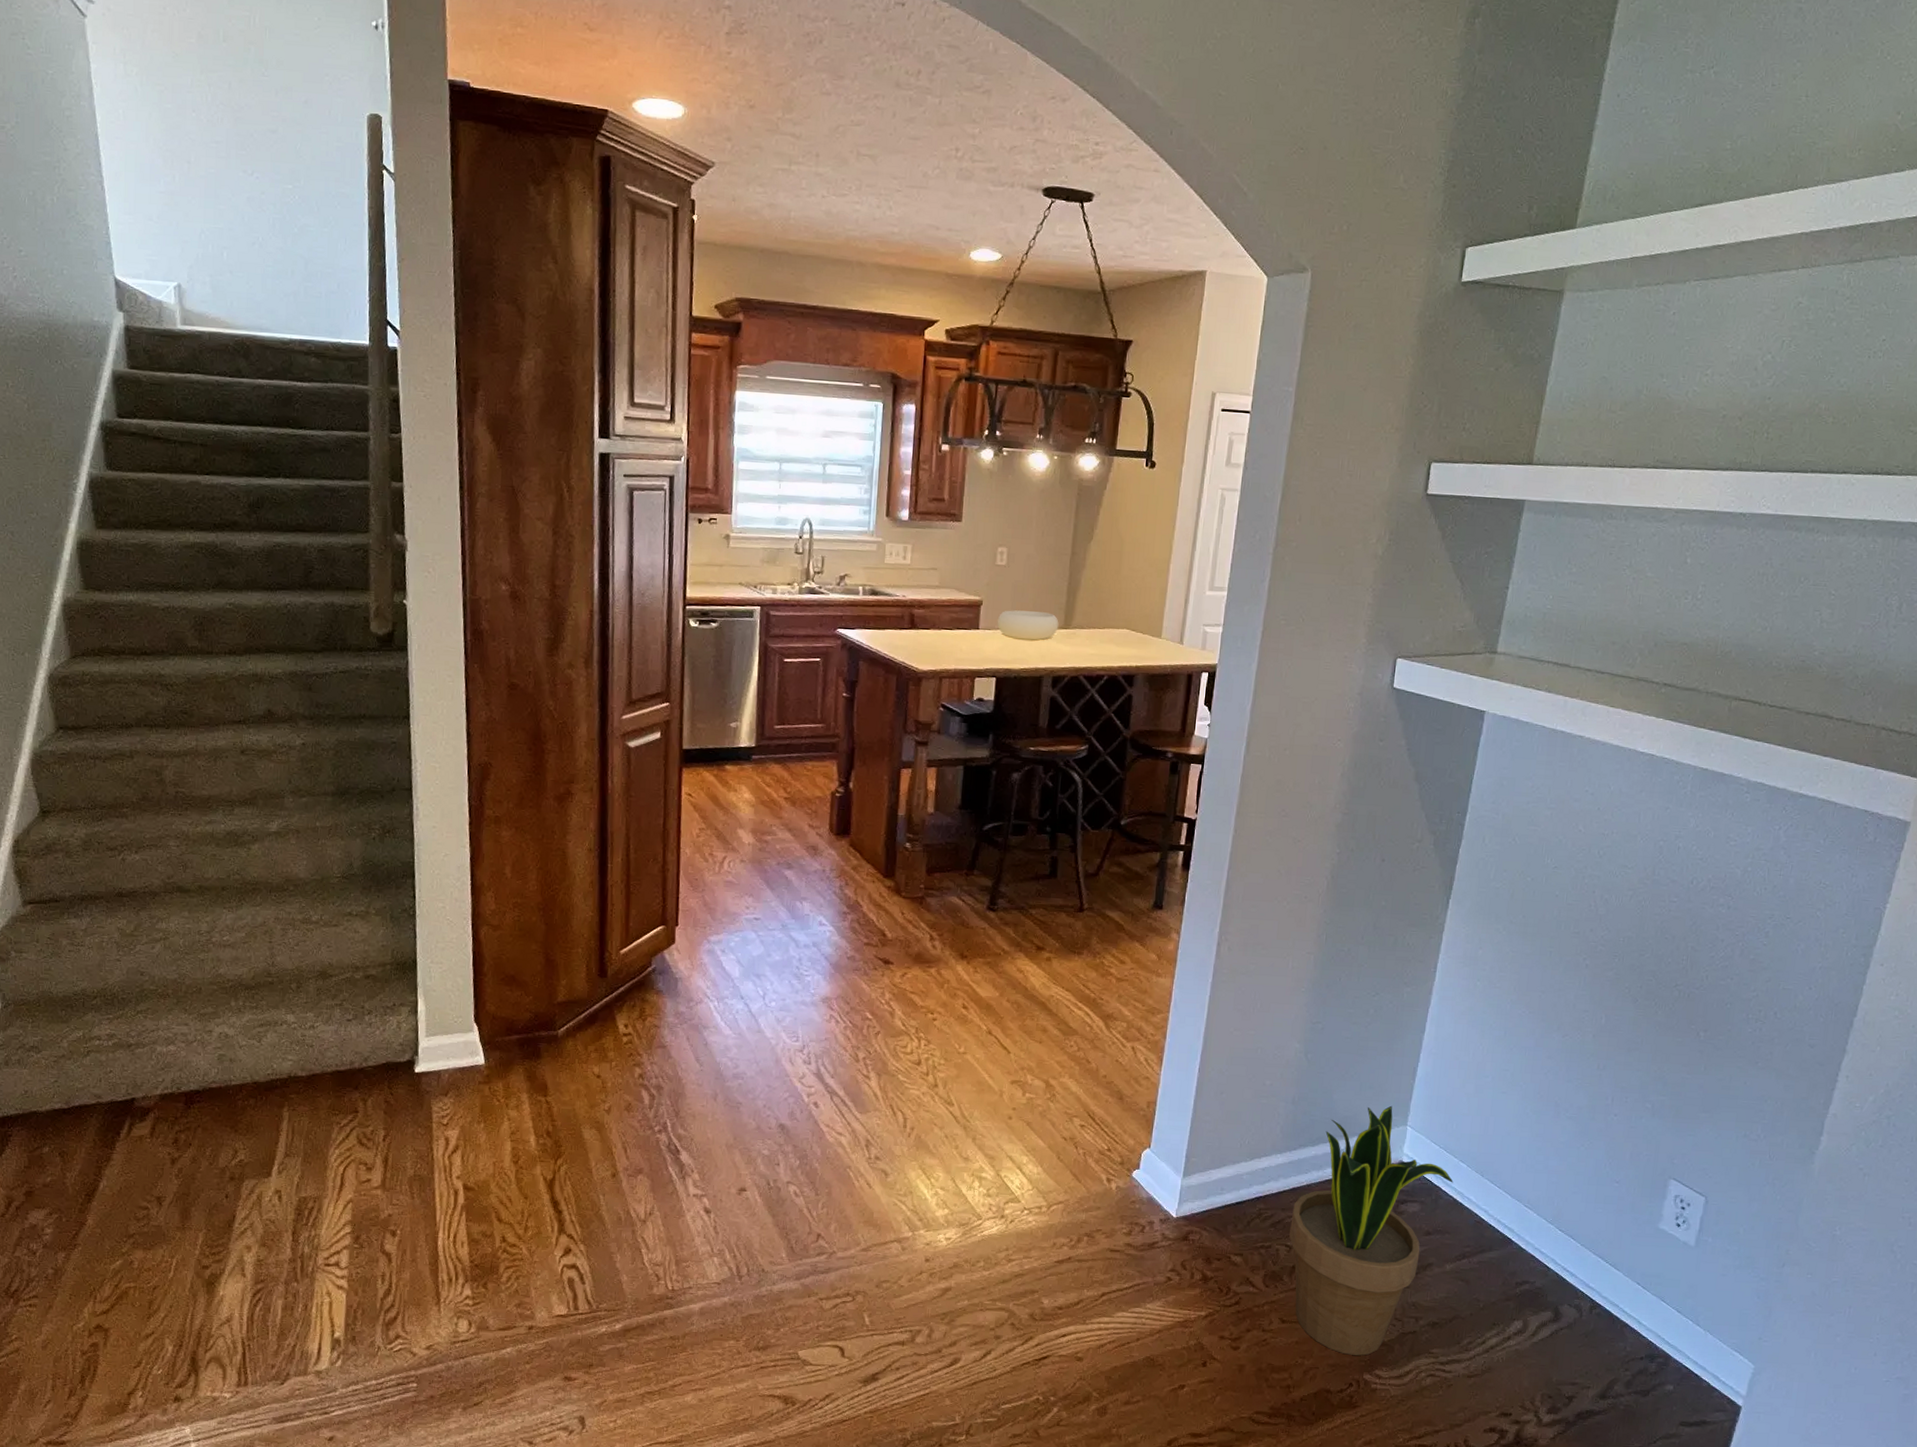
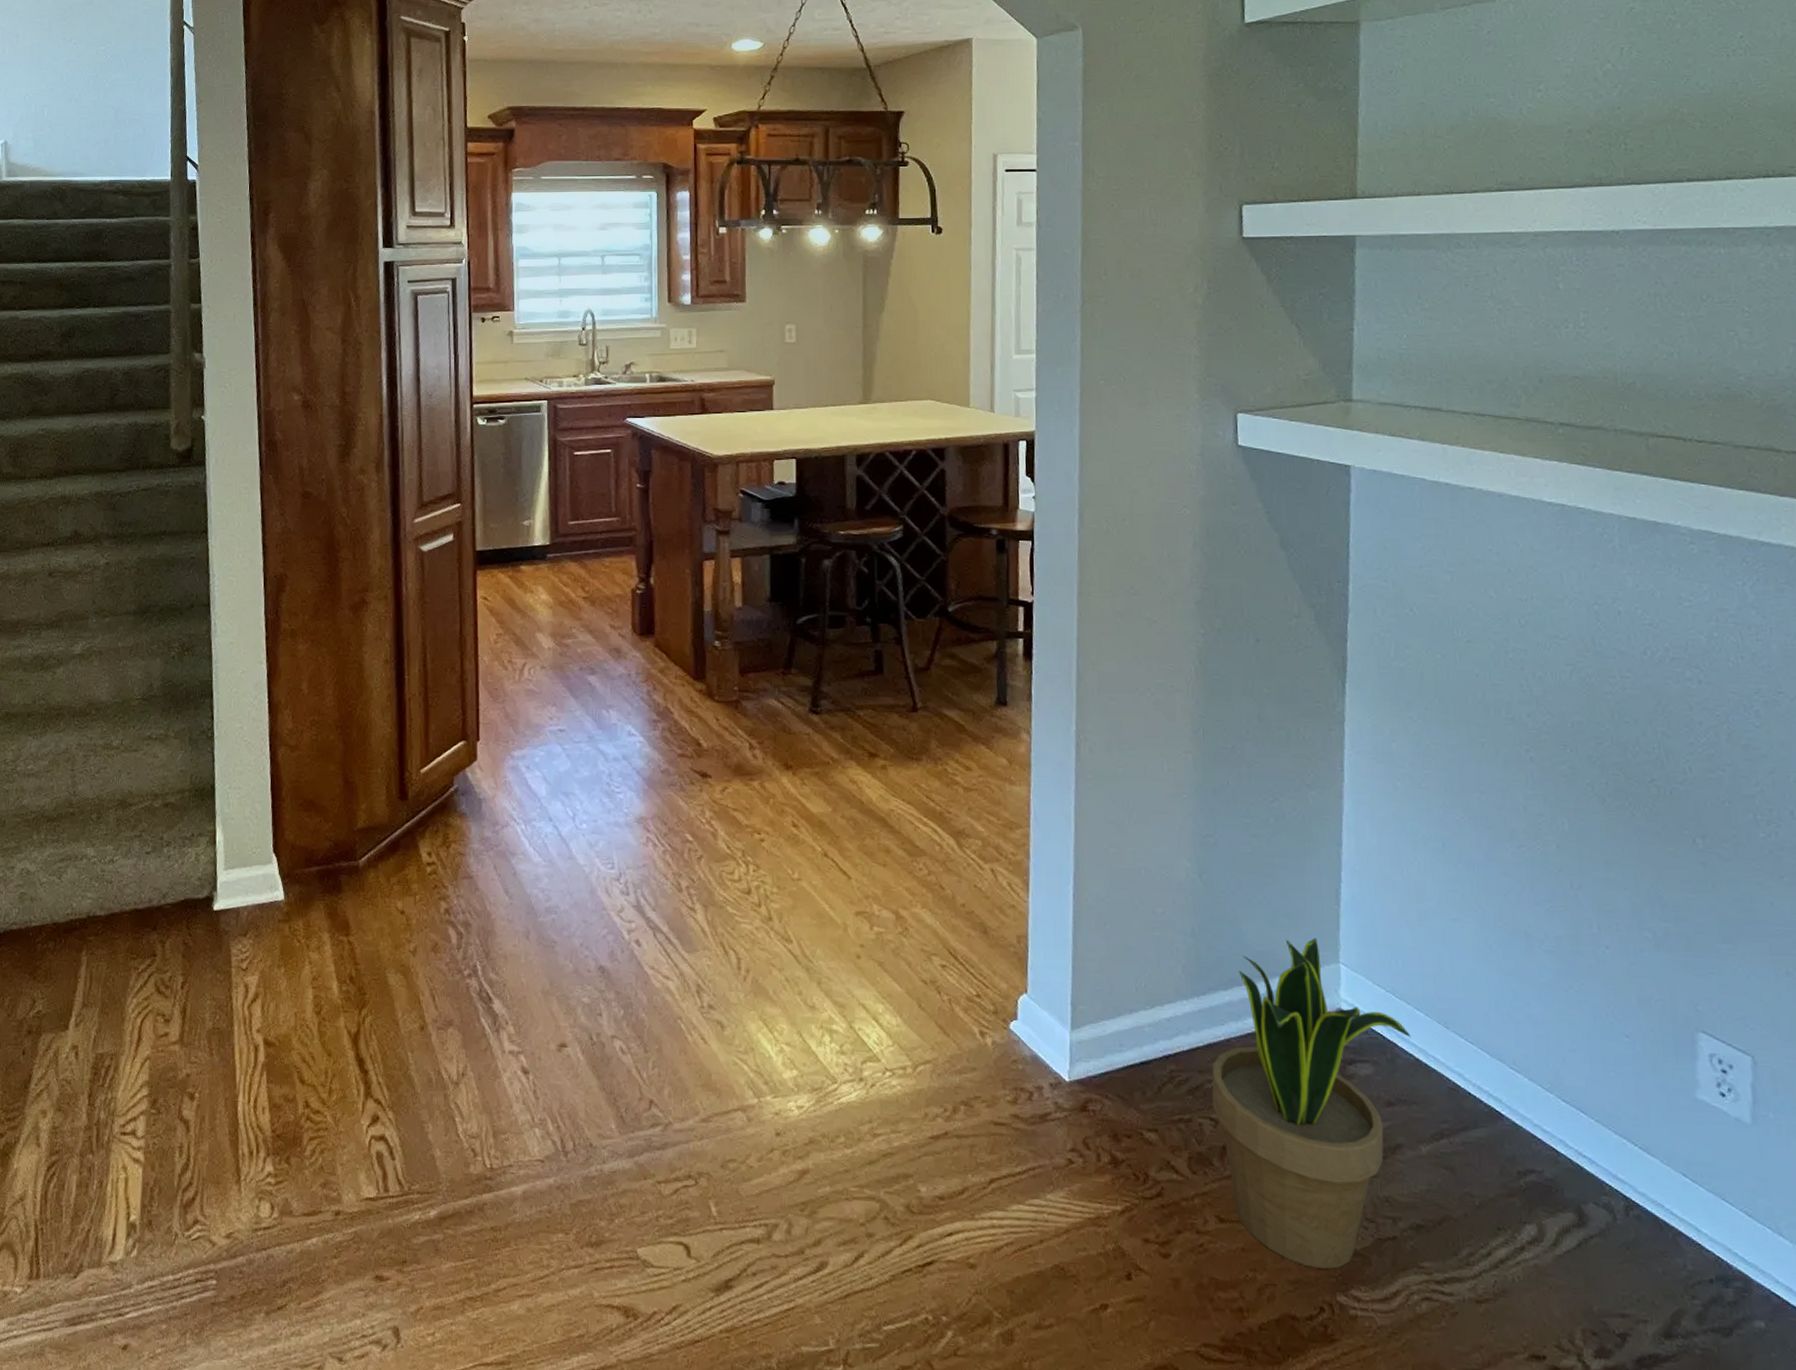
bowl: present [997,610,1059,642] -> none [791,388,858,419]

